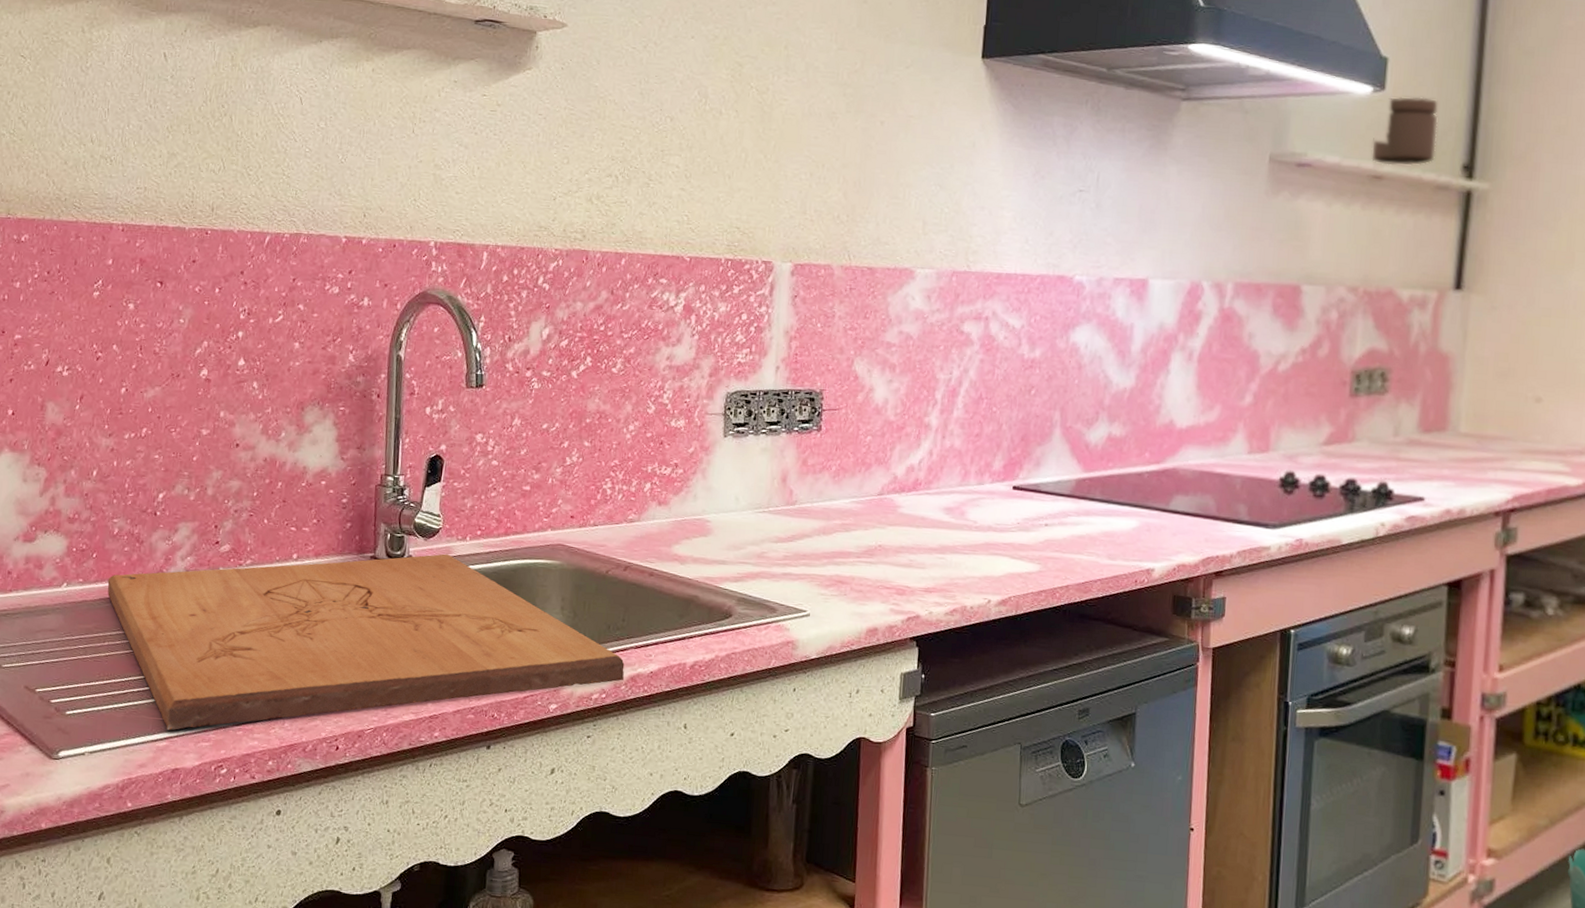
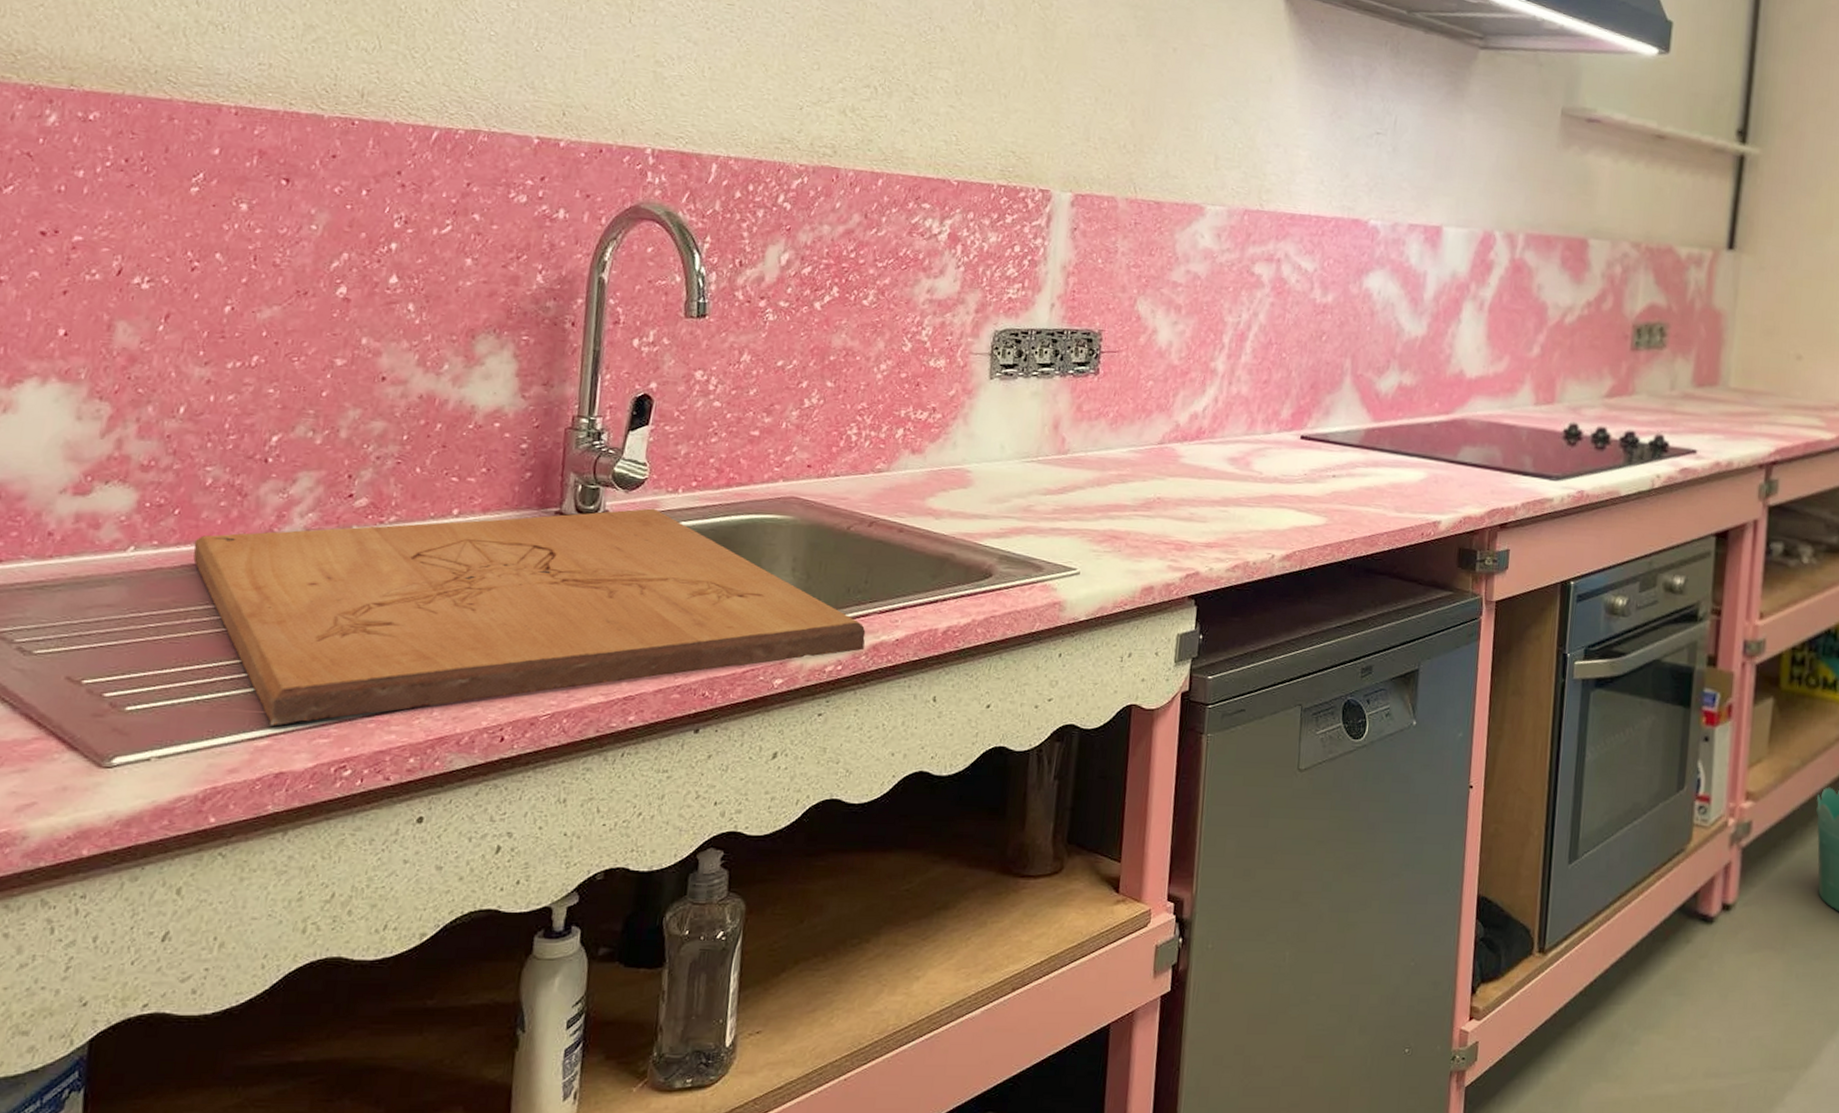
jar: present [1371,96,1439,166] -> none [1655,60,1717,128]

